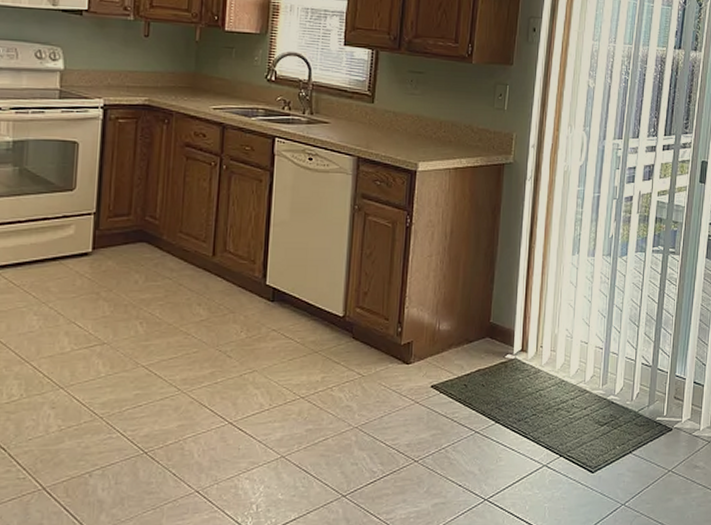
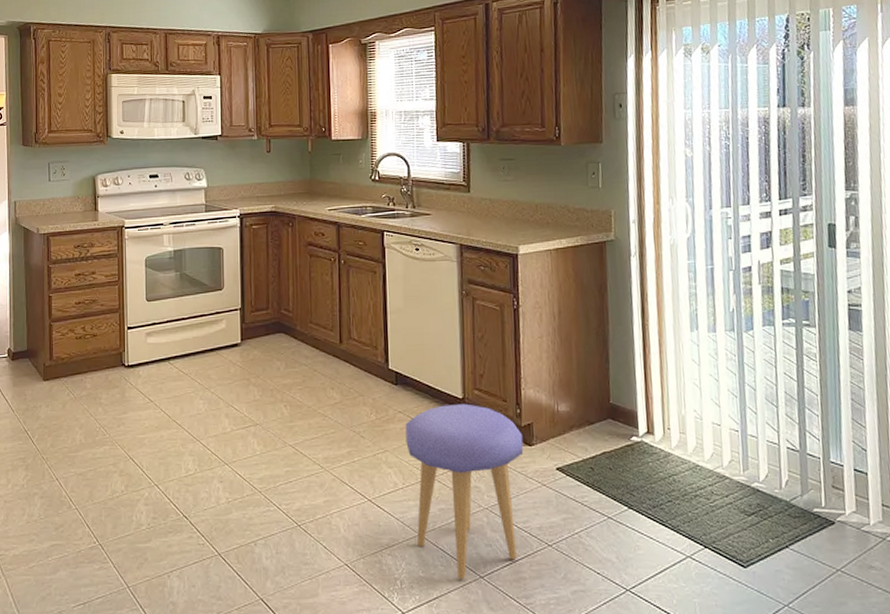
stool: none [277,322,401,500] -> present [405,403,524,580]

